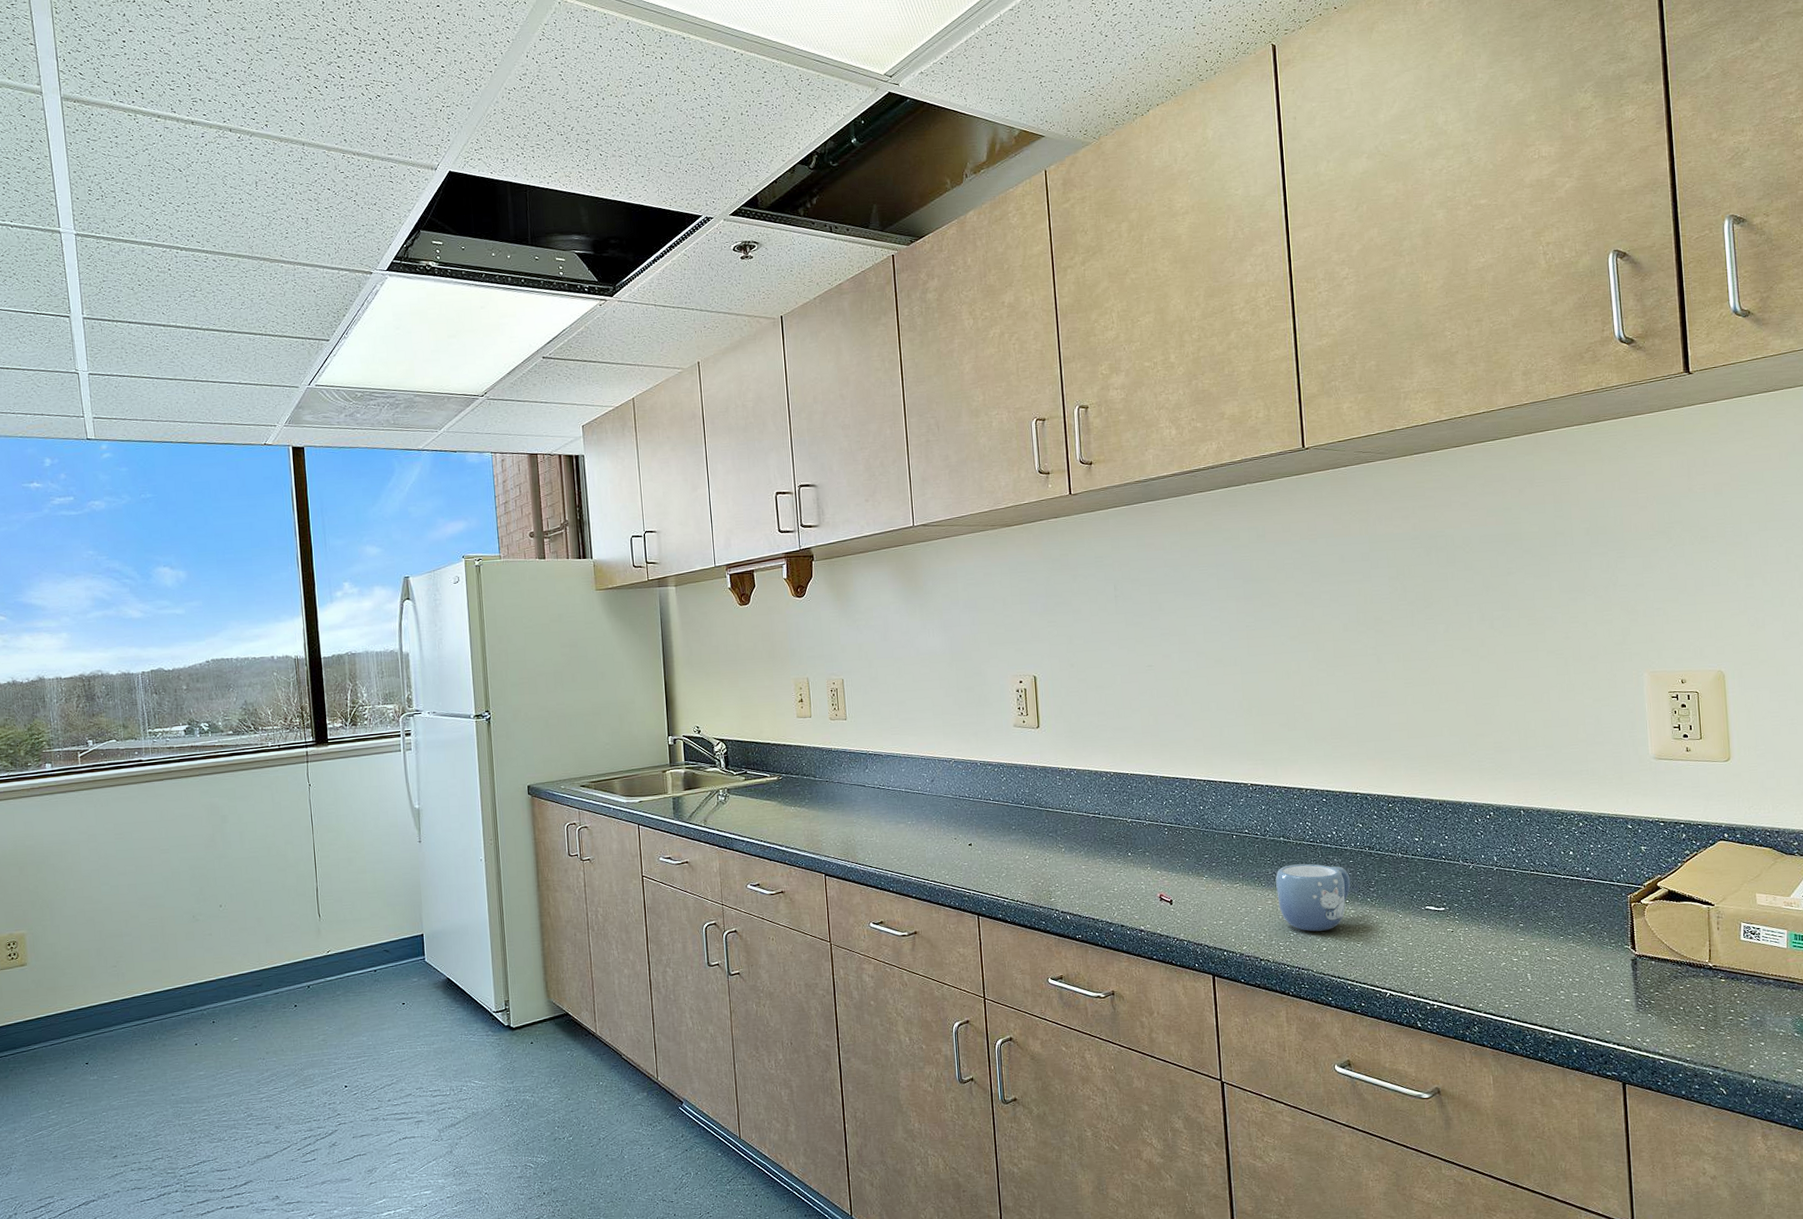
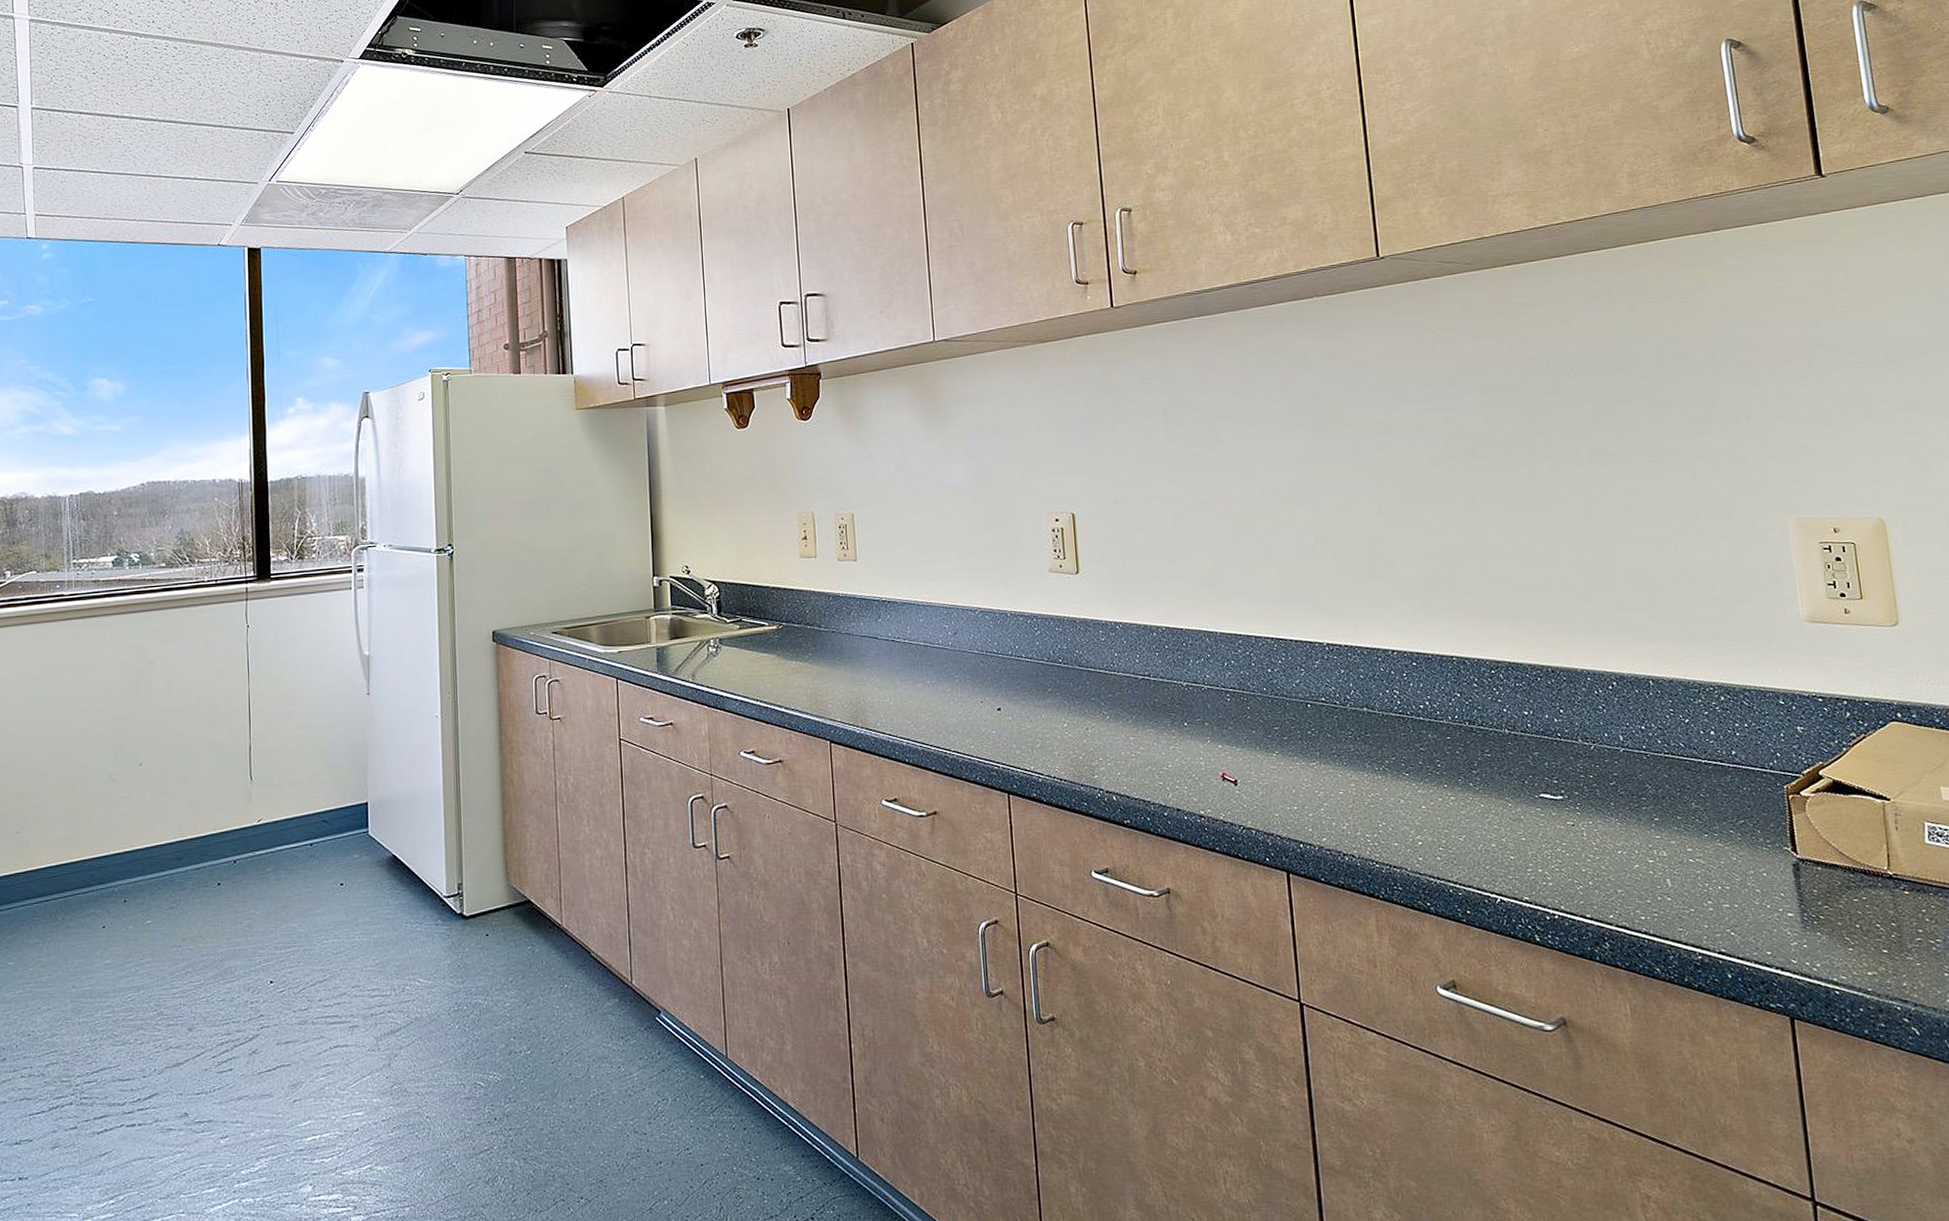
mug: present [1276,863,1351,932] -> none [1359,739,1449,822]

